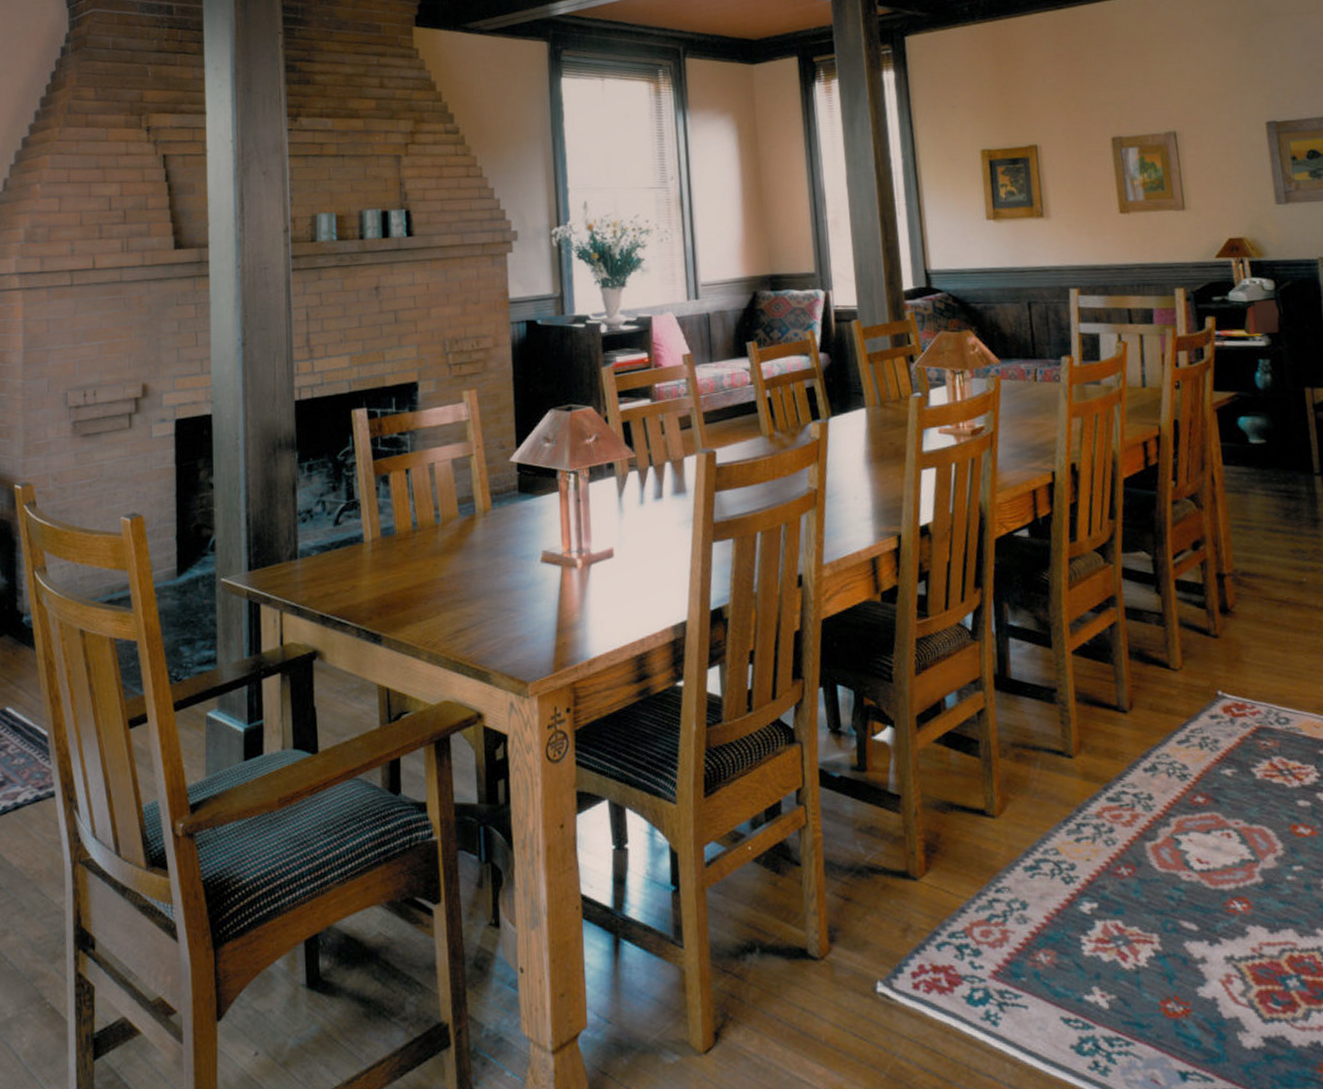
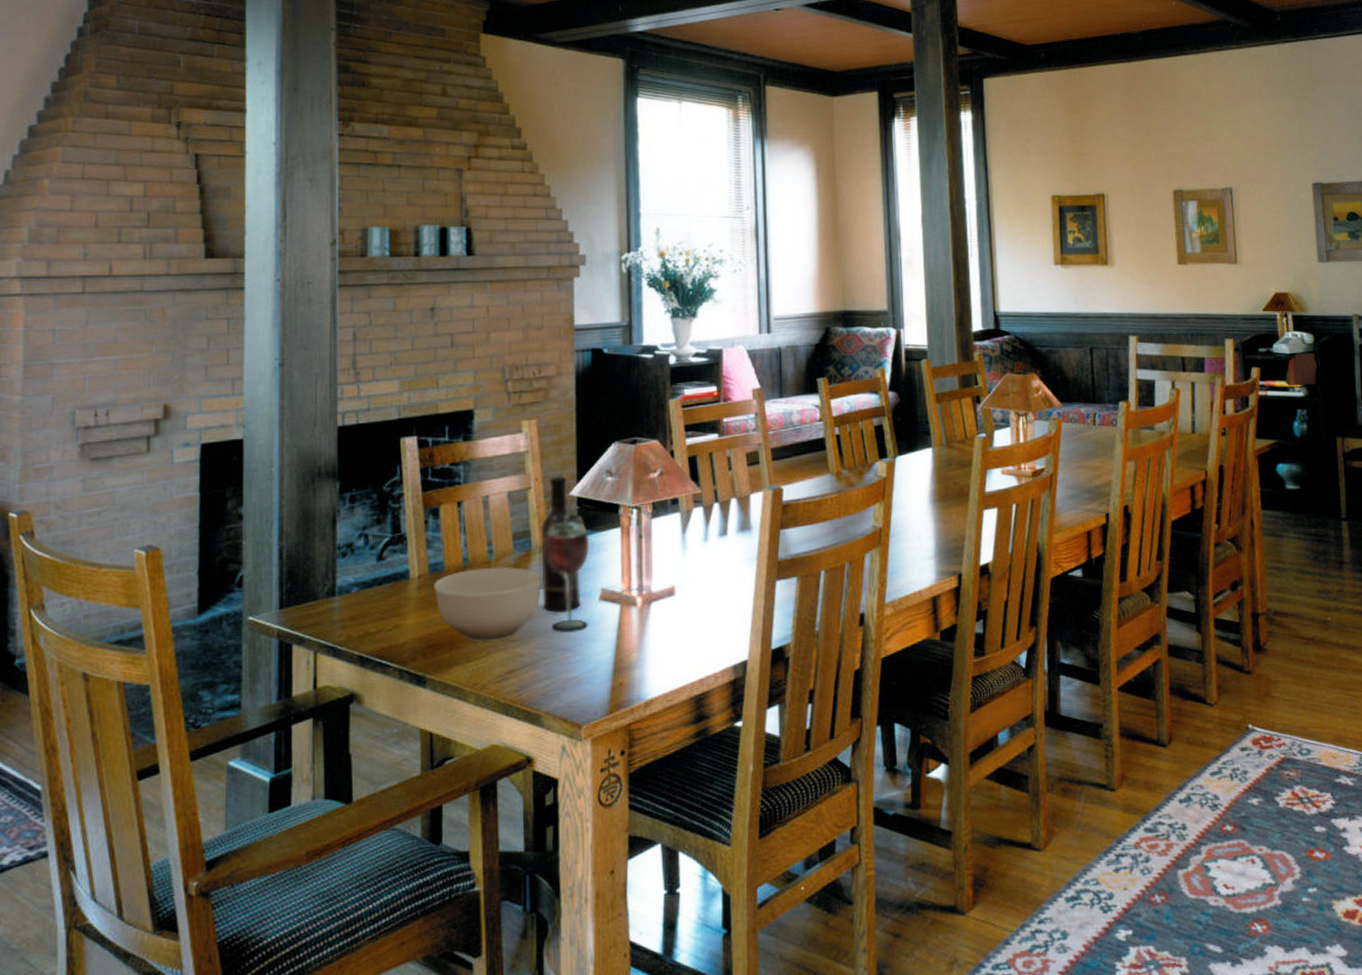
bowl: none [386,531,487,603] -> present [434,567,543,643]
wine bottle: none [482,442,524,576] -> present [540,475,581,614]
wineglass: none [488,479,531,594] -> present [545,514,589,633]

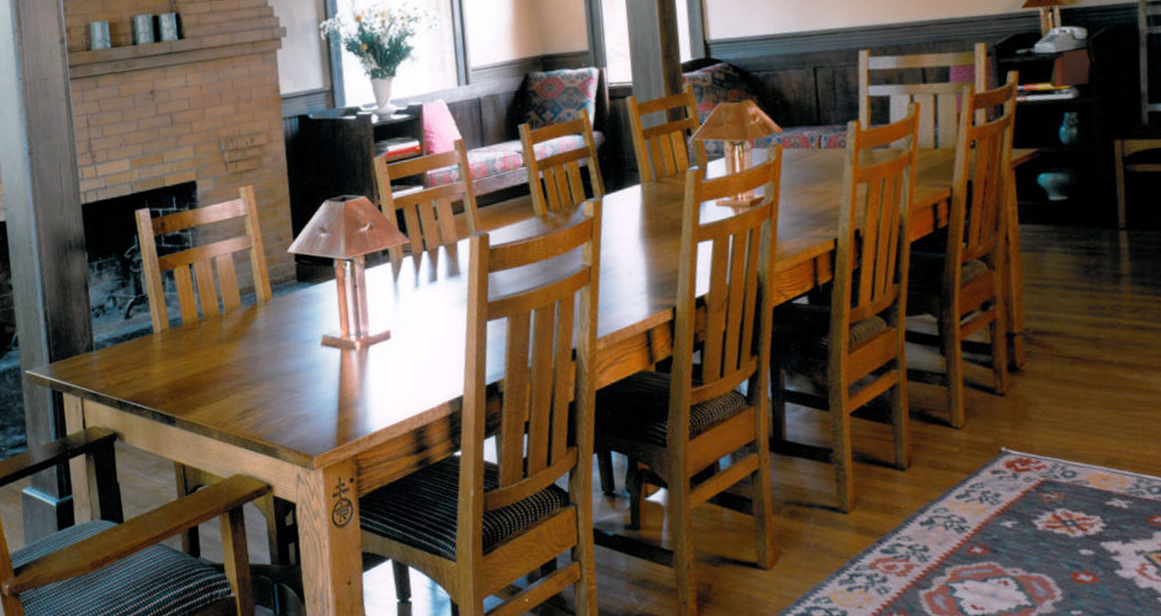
bowl: present [434,567,543,643] -> none [174,320,269,386]
wine bottle: present [540,475,581,614] -> none [263,234,305,360]
wineglass: present [545,514,589,633] -> none [268,269,313,376]

